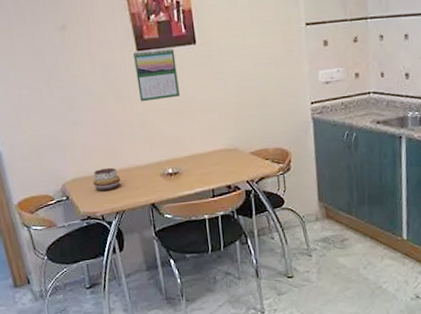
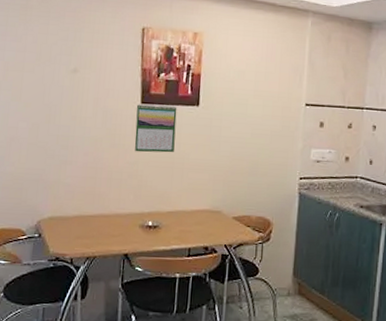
decorative bowl: present [92,167,120,191] -> none [69,211,98,234]

